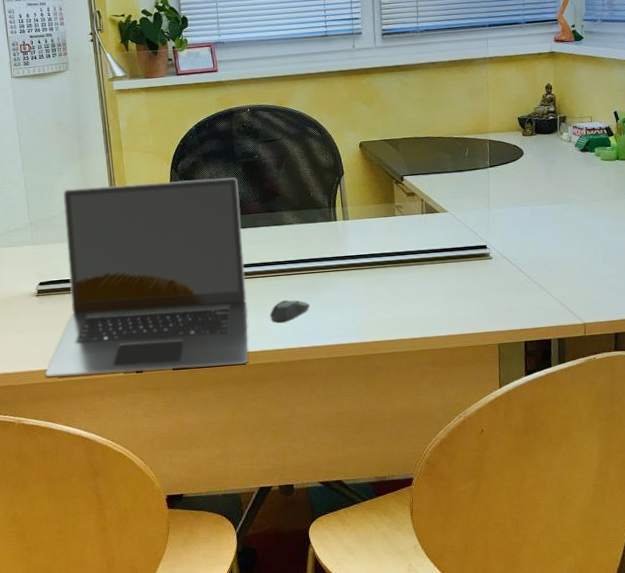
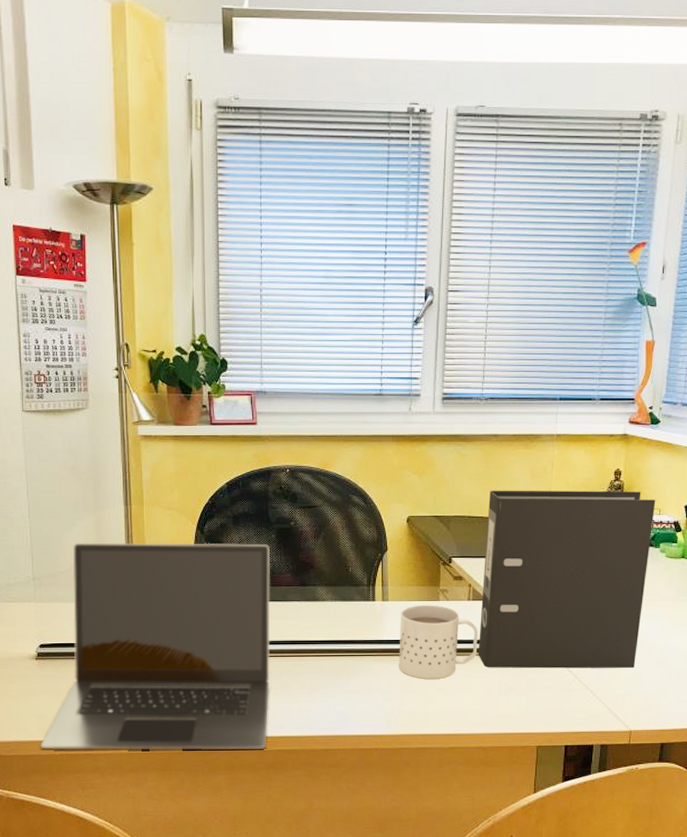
computer mouse: present [270,299,310,323] -> none [294,682,338,707]
mug: none [360,220,435,289] -> present [399,604,478,679]
binder: none [432,102,587,275] -> present [478,490,656,669]

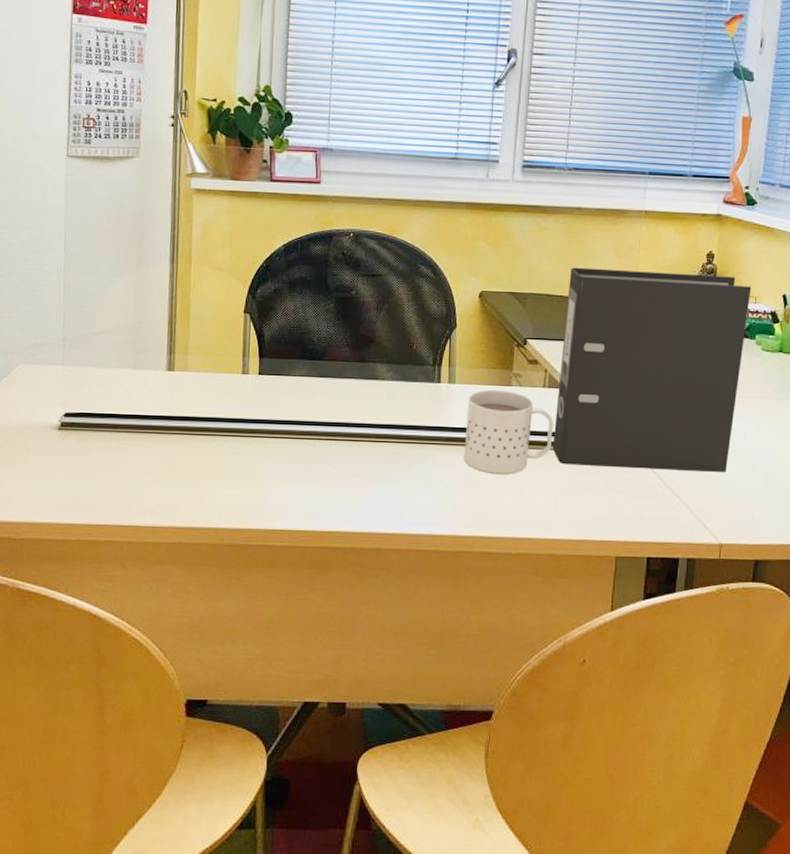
laptop: present [40,542,271,751] -> none [55,301,328,546]

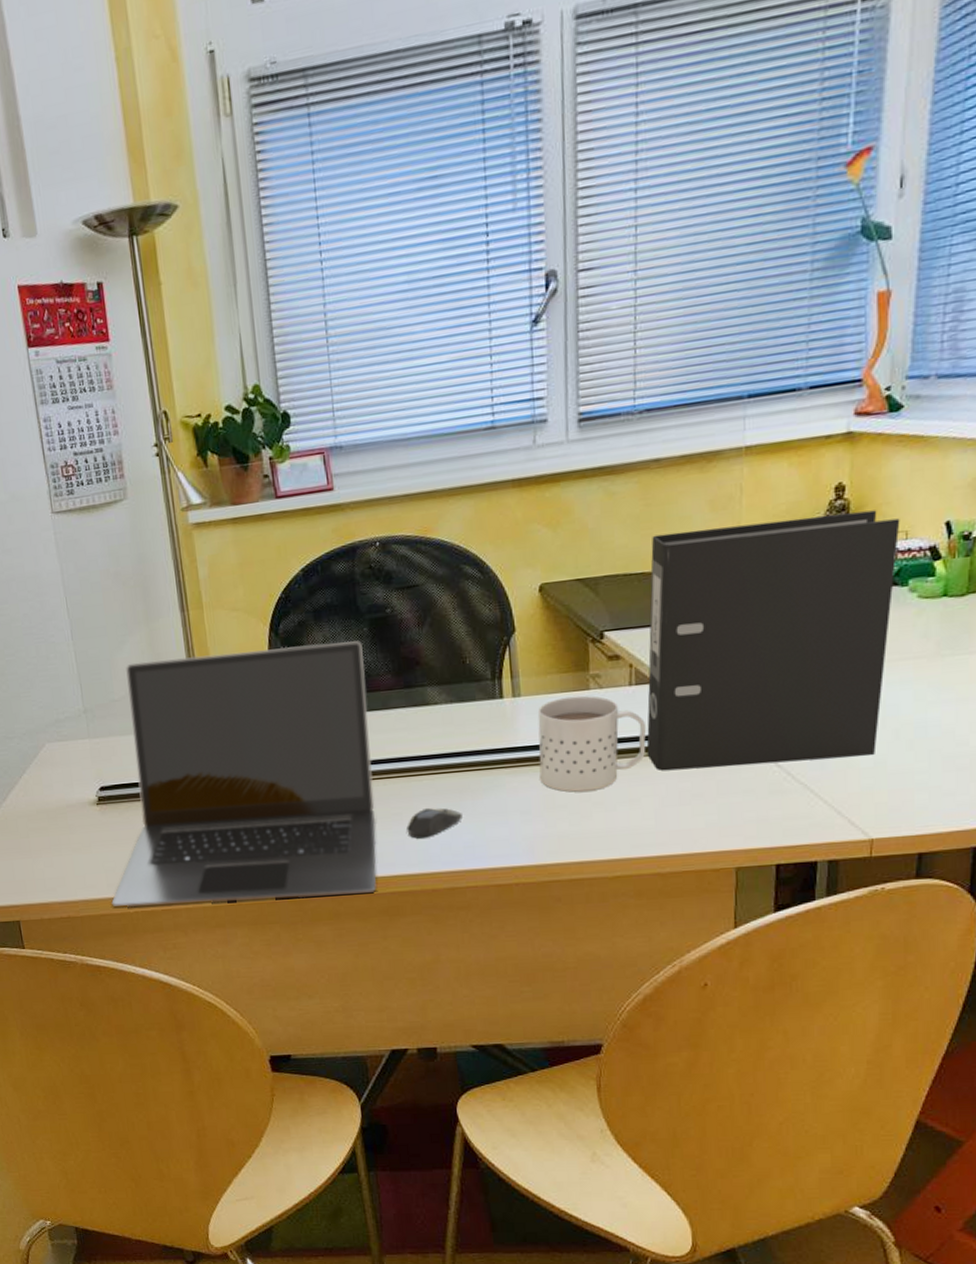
laptop: none [55,301,328,546] -> present [111,641,377,908]
computer mouse: none [345,471,395,499] -> present [406,807,463,839]

